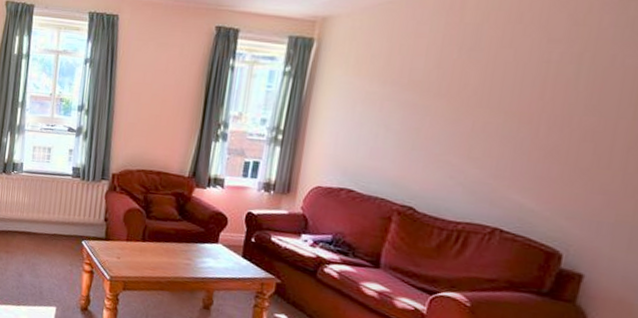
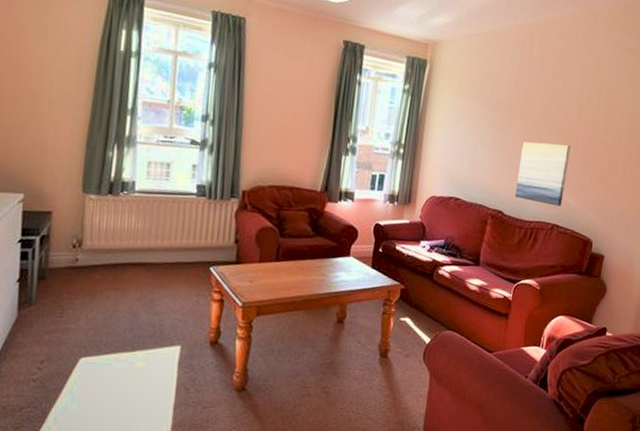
wall art: none [433,126,526,206] -> present [514,142,571,206]

